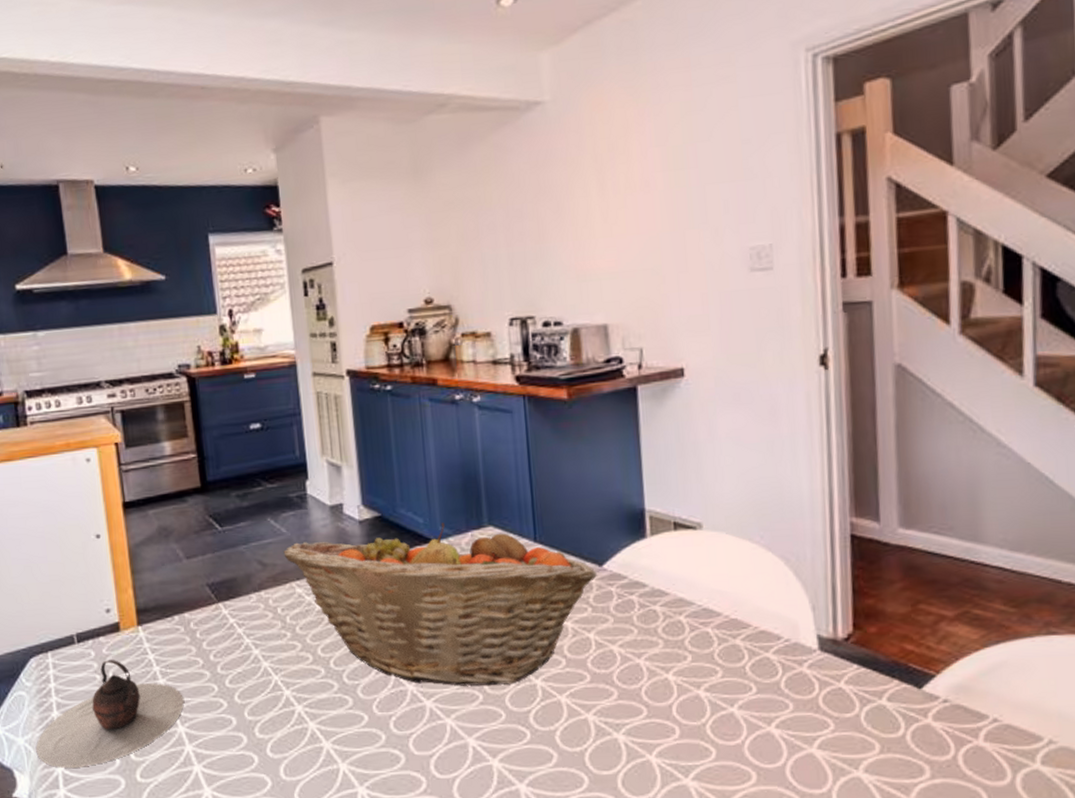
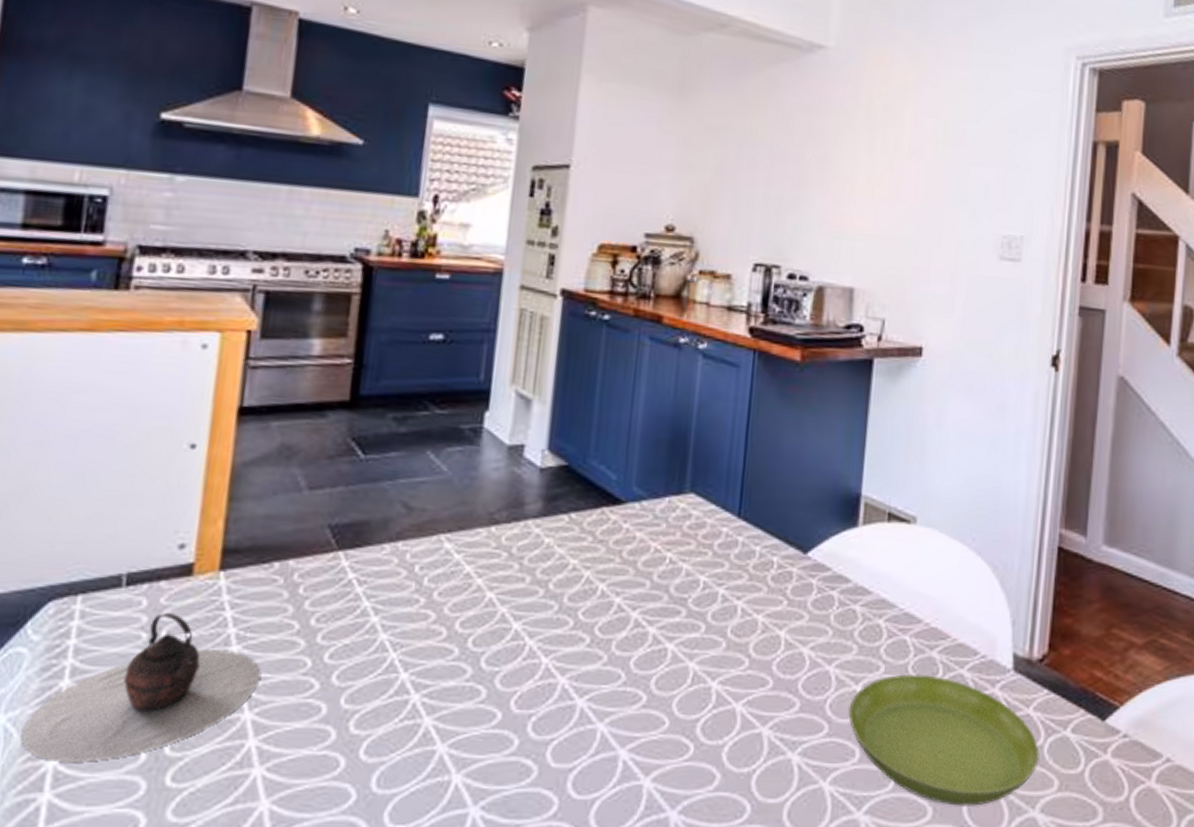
fruit basket: present [283,522,597,686] -> none [438,482,800,685]
saucer: none [663,660,857,770] -> present [848,674,1039,806]

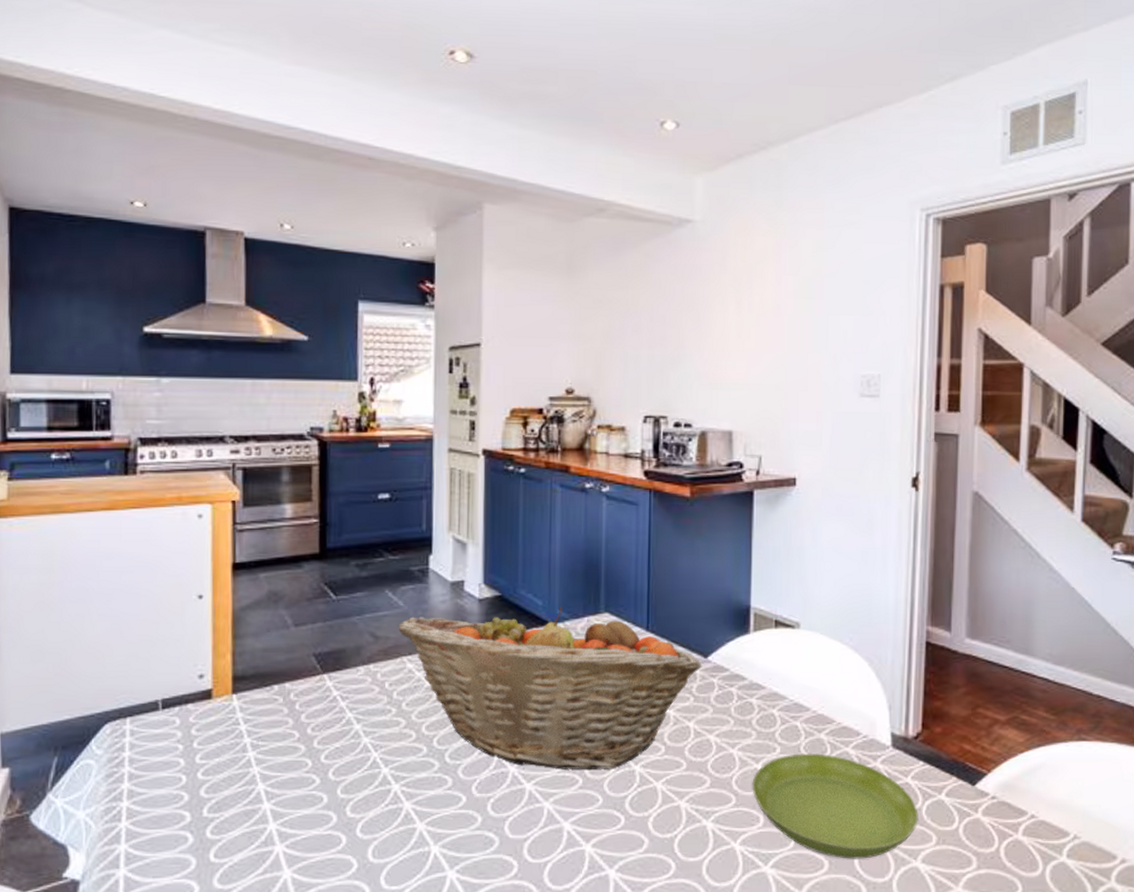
teapot: present [20,613,261,762] -> none [97,729,273,845]
fruit basket: none [438,482,800,685] -> present [398,606,701,770]

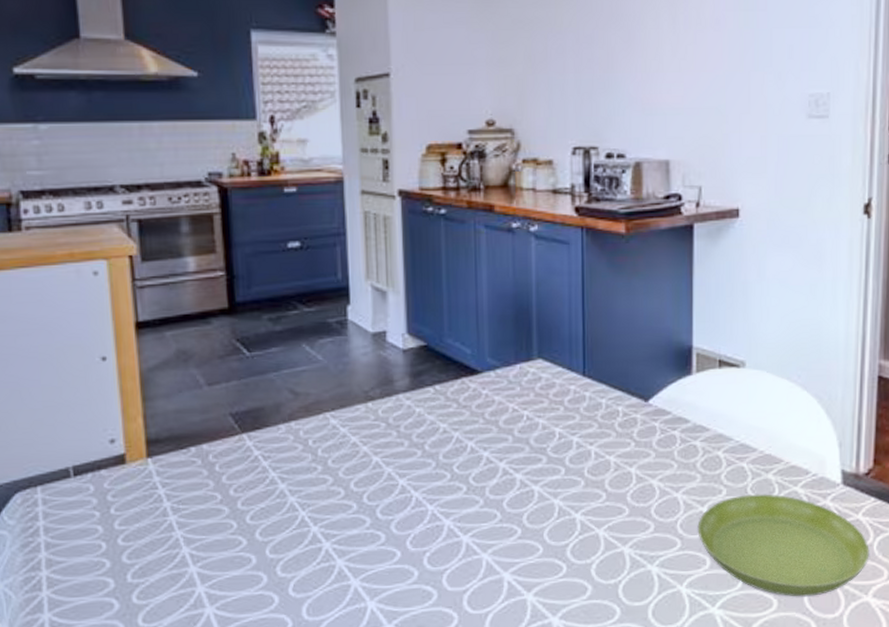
fruit basket: present [398,606,701,770] -> none [318,354,642,521]

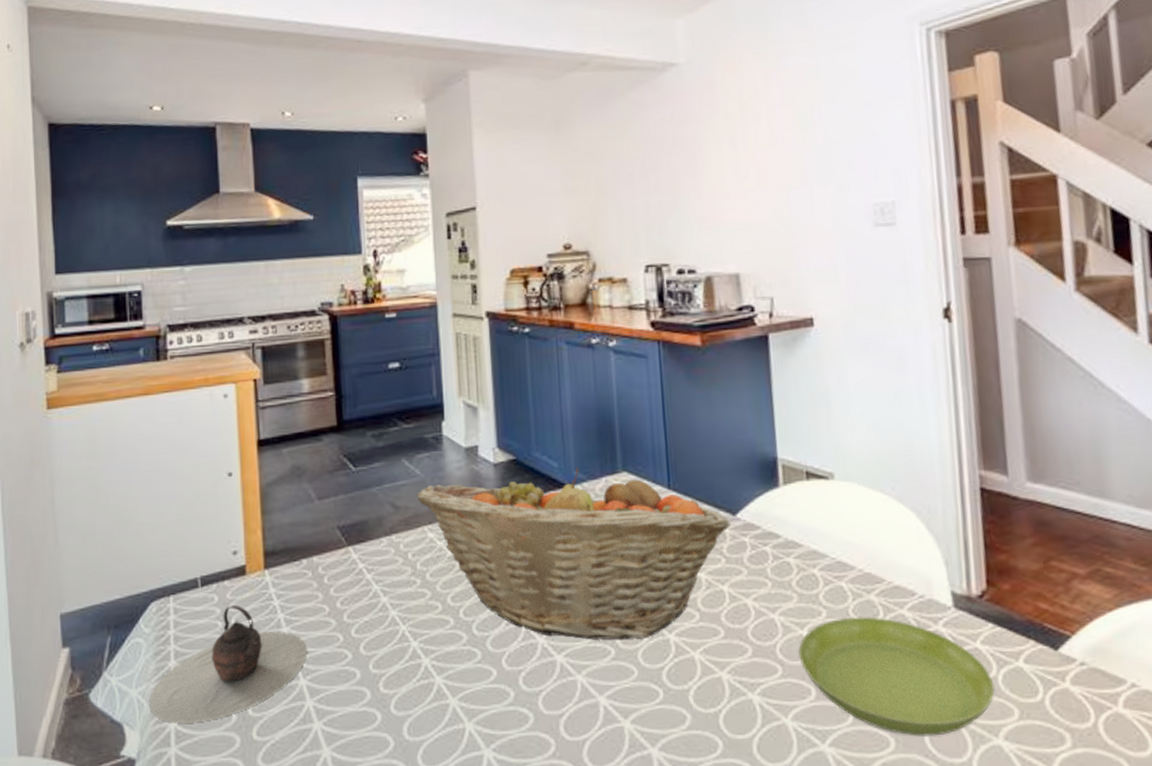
teapot: none [17,495,197,614] -> present [149,605,307,723]
fruit basket: none [318,354,642,521] -> present [417,467,730,640]

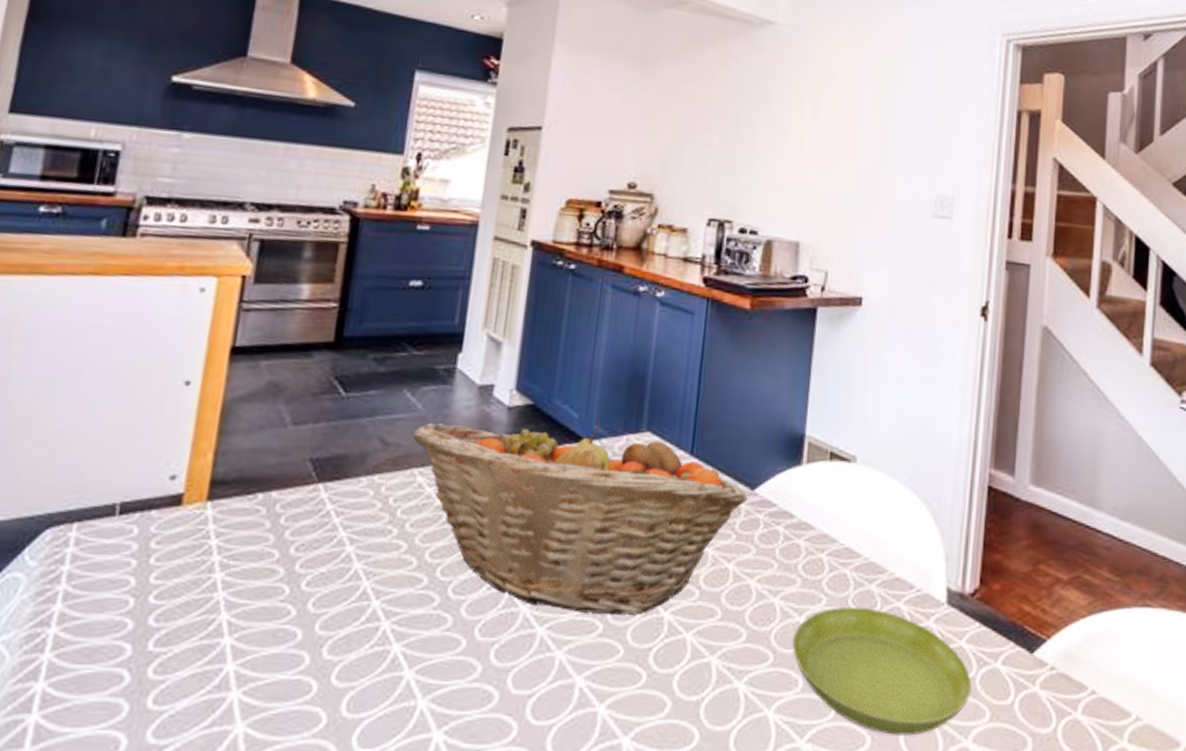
teapot: present [149,605,307,723] -> none [13,541,241,684]

